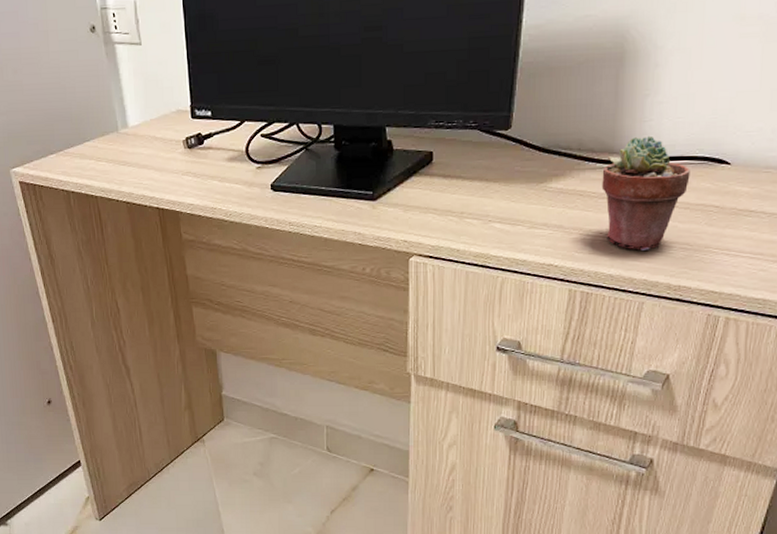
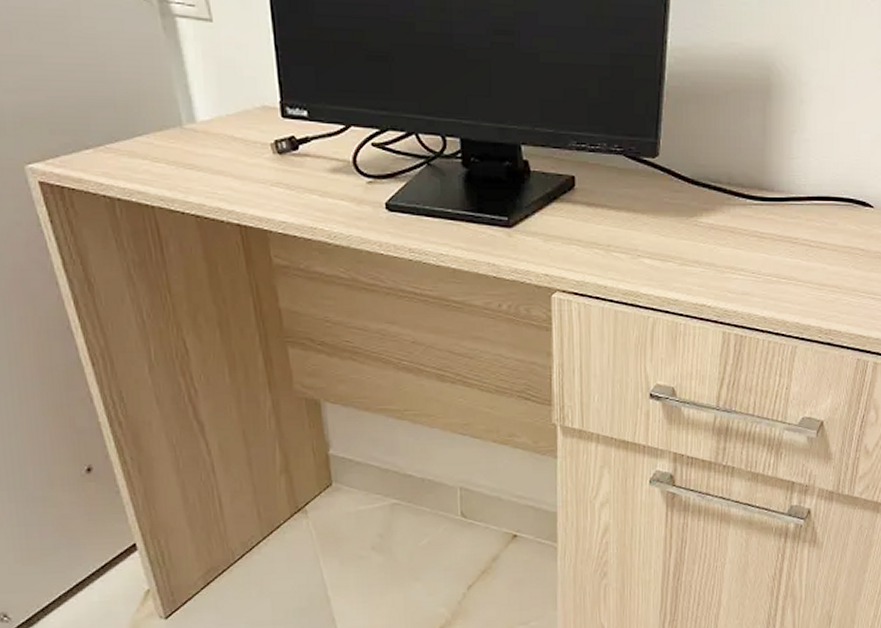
potted succulent: present [601,135,690,252] -> none [752,173,837,294]

